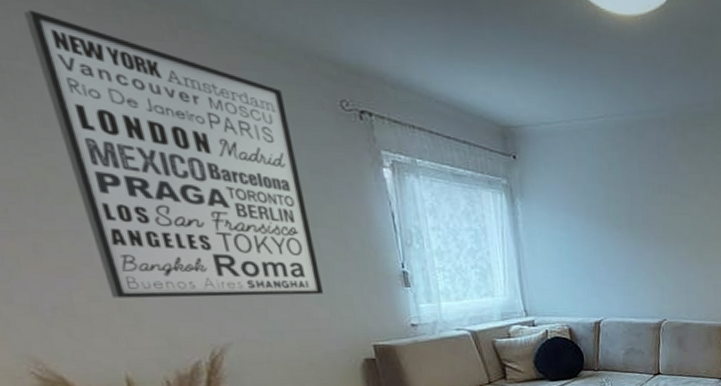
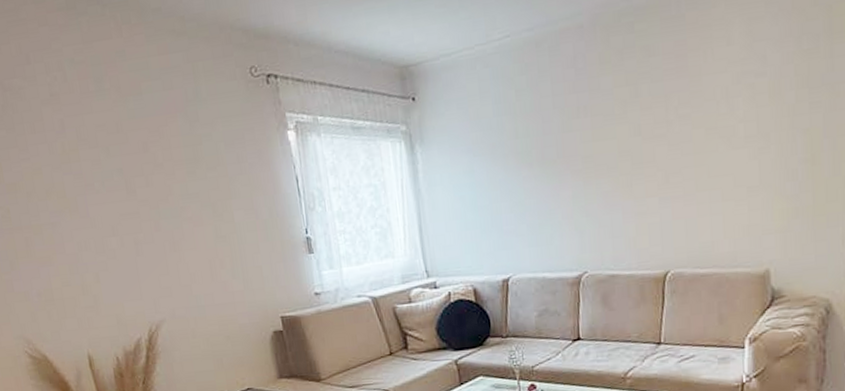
wall art: present [24,9,323,298] -> none [18,32,237,283]

